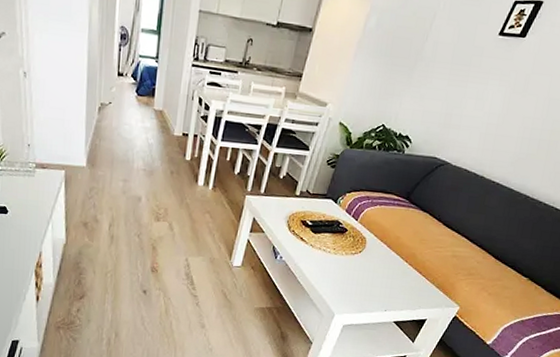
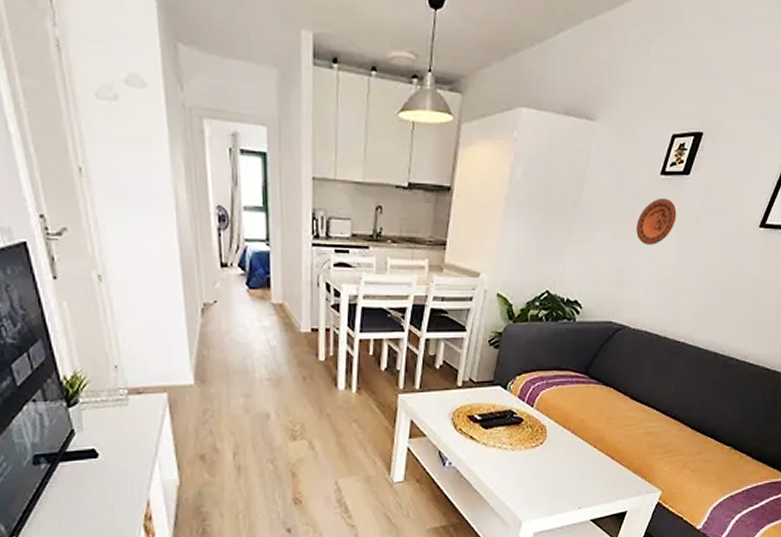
decorative plate: none [469,55,509,96] -> present [636,197,677,245]

